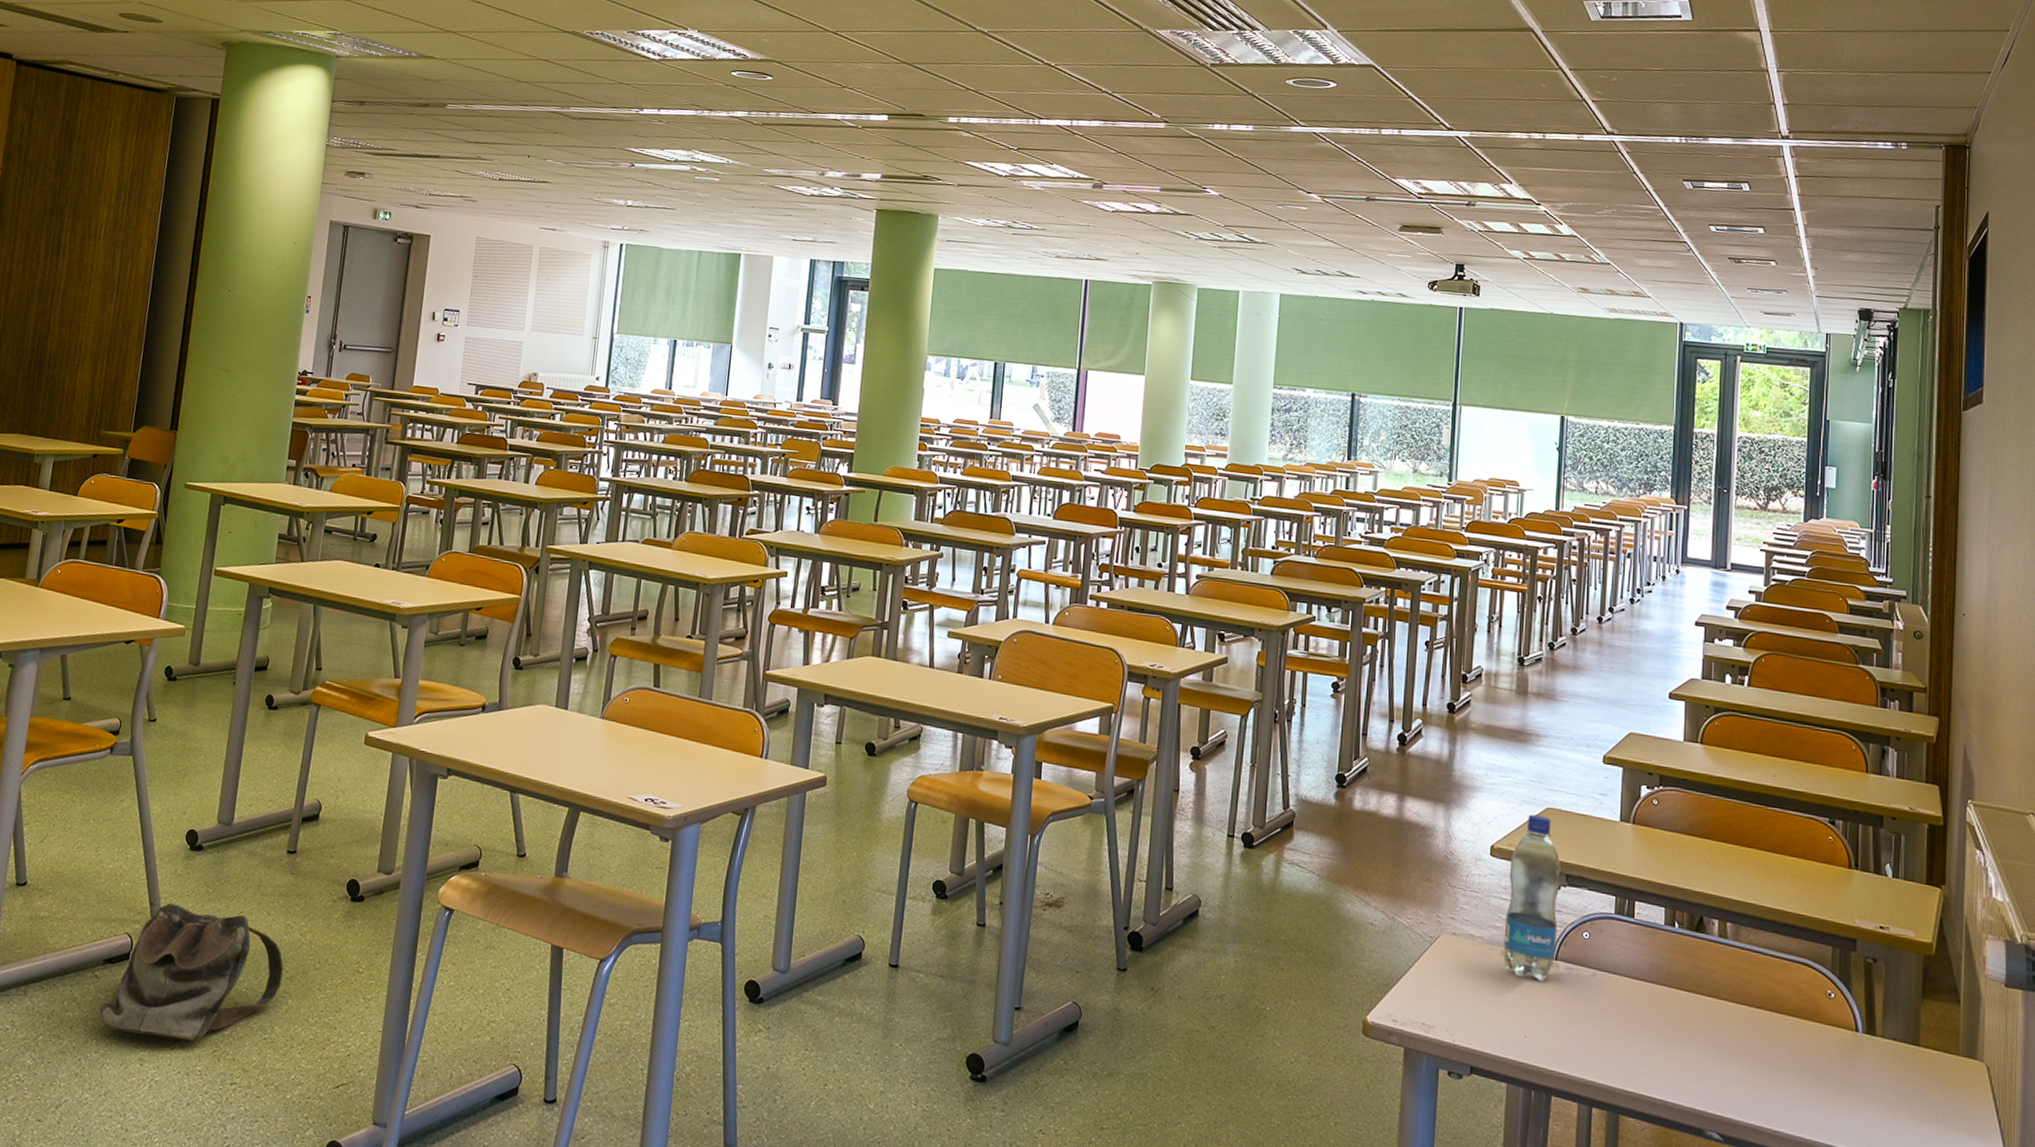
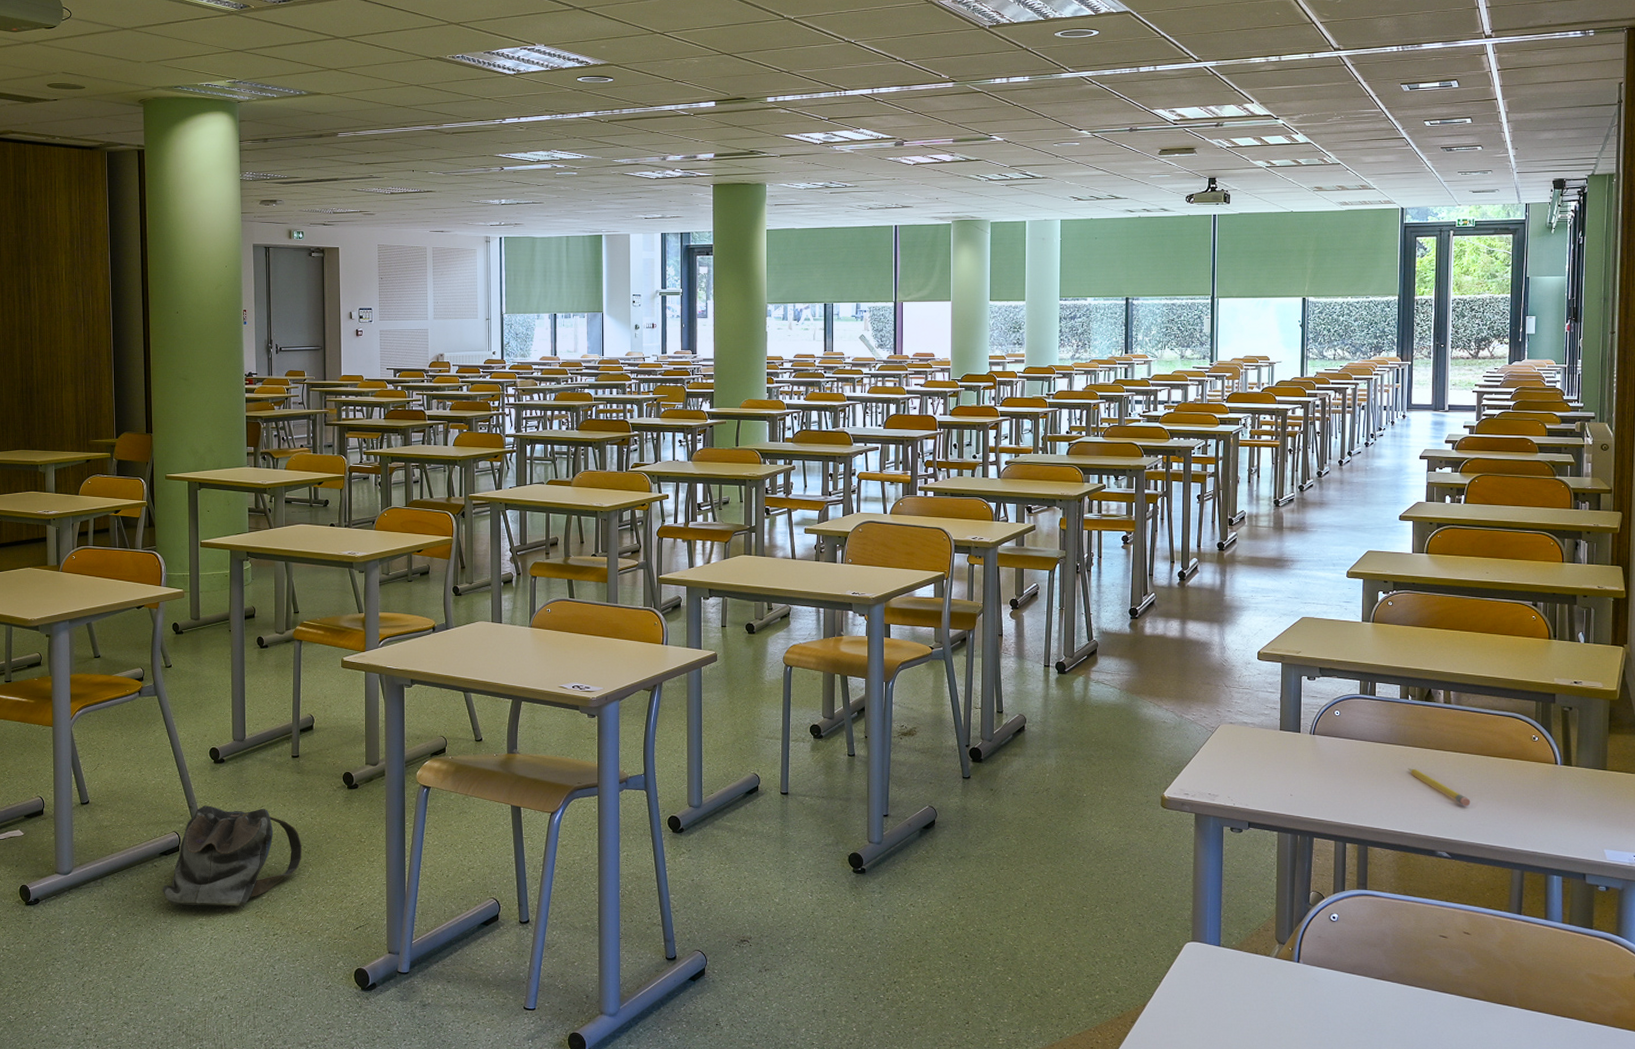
bottle: present [1503,814,1561,981] -> none [1271,624,1315,752]
pencil: none [1672,1016,1750,1075] -> present [1408,768,1471,806]

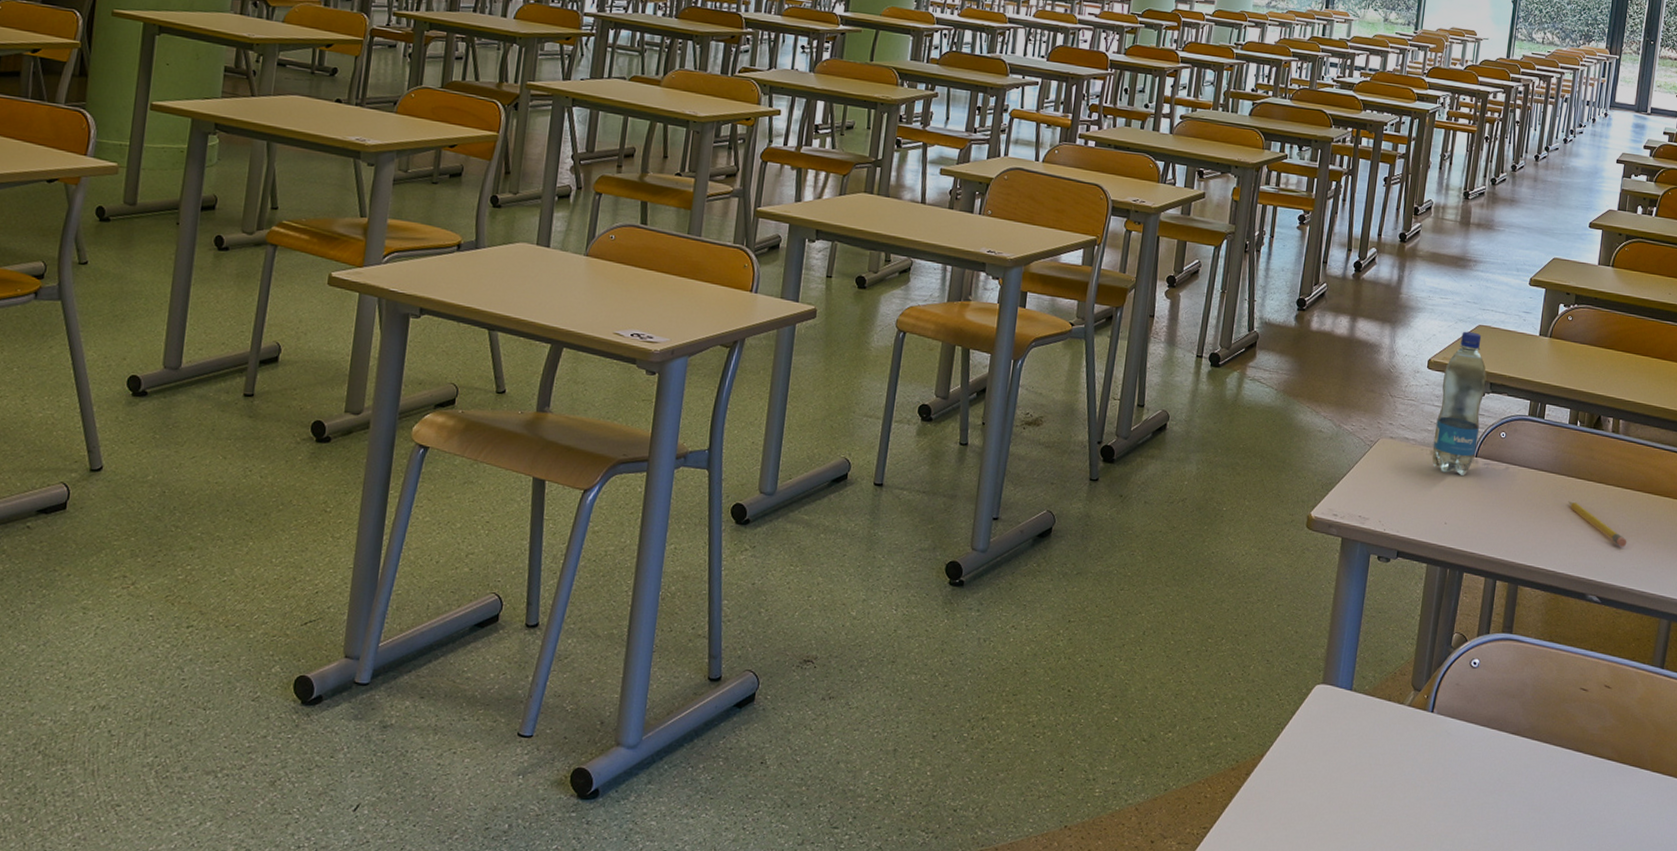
backpack: present [162,805,303,907] -> none [33,451,244,588]
bottle: none [1271,624,1315,752] -> present [1431,331,1487,476]

